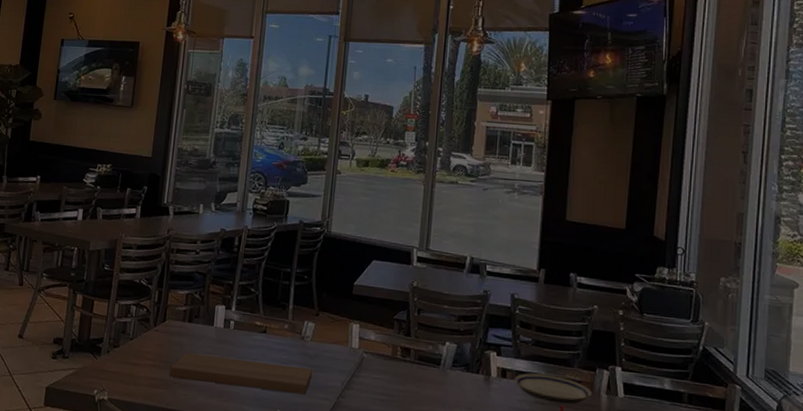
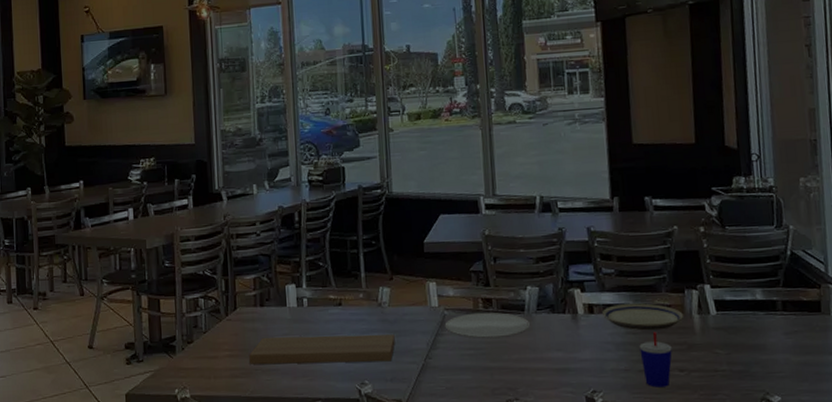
plate: none [361,360,444,389] -> present [444,312,531,339]

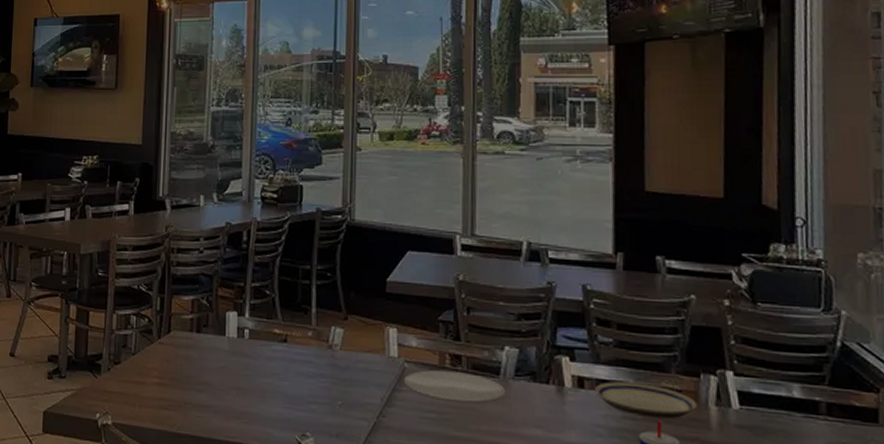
tray: present [249,334,395,365] -> none [179,367,345,414]

